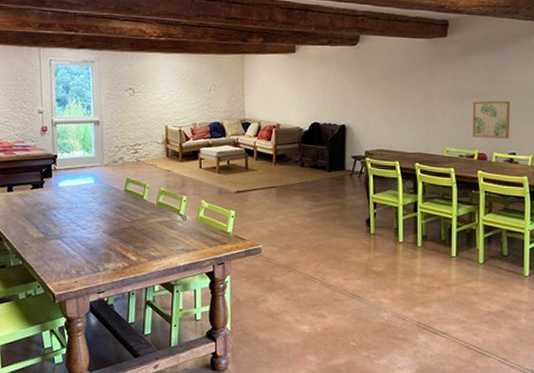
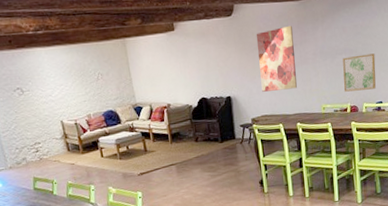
wall art: none [380,62,420,126] -> present [256,25,297,92]

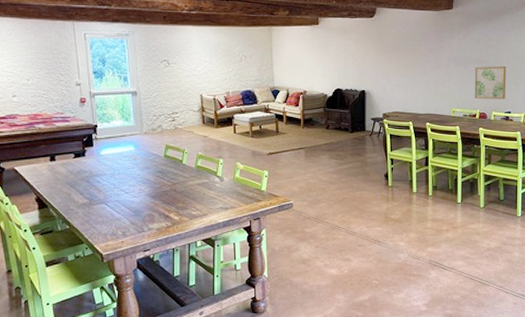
wall art: present [256,25,297,92] -> none [394,32,429,90]

